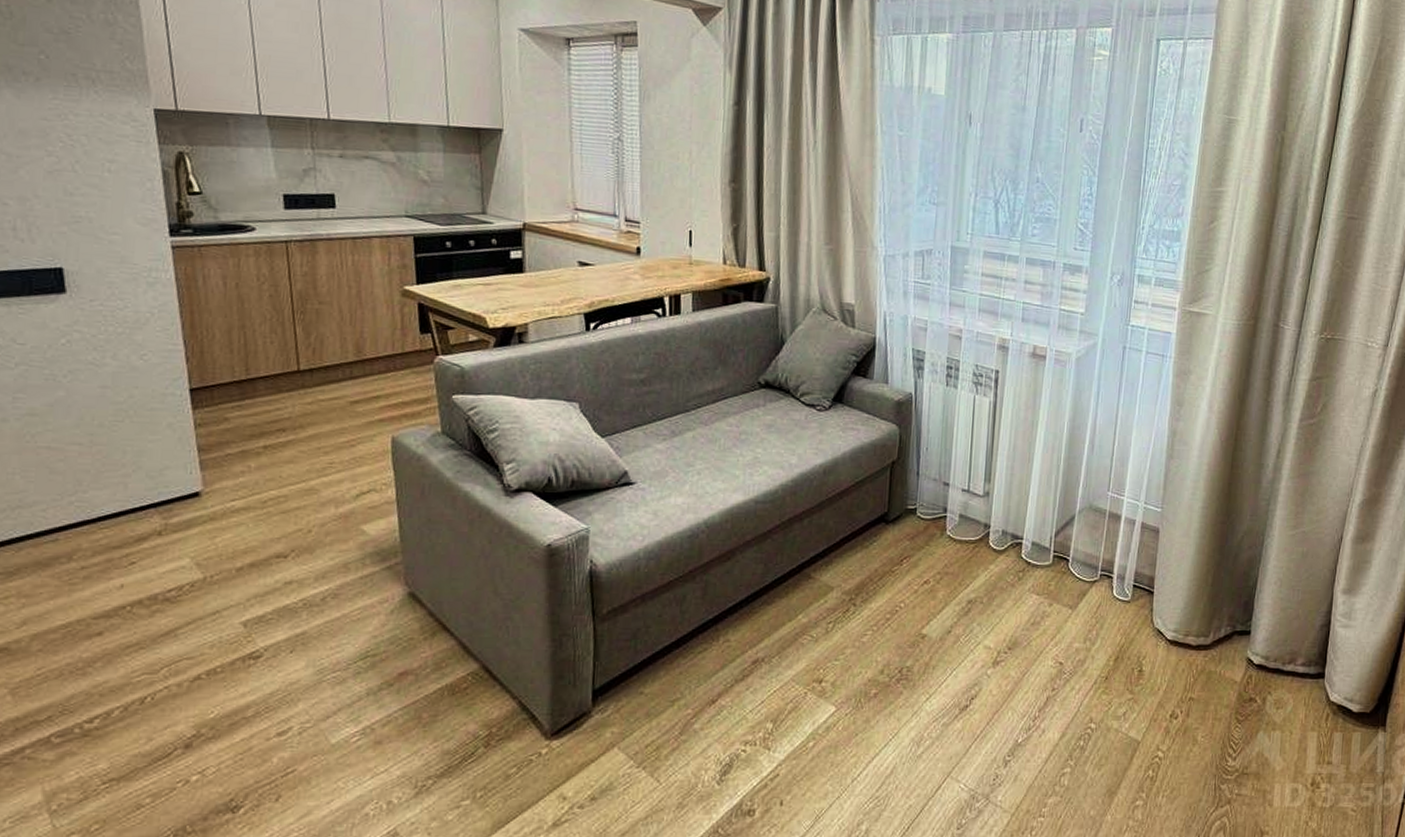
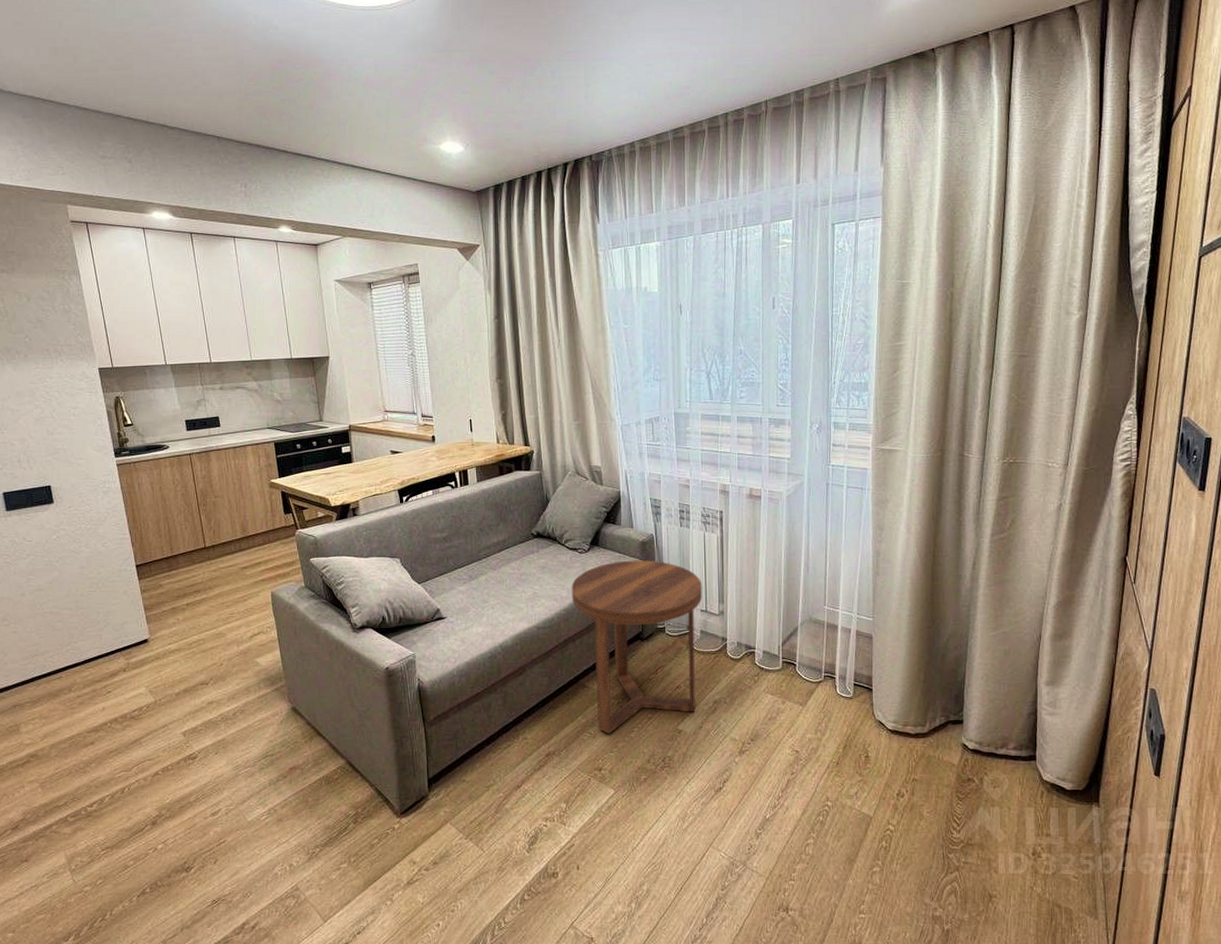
side table: none [802,423,967,638] -> present [571,560,703,734]

